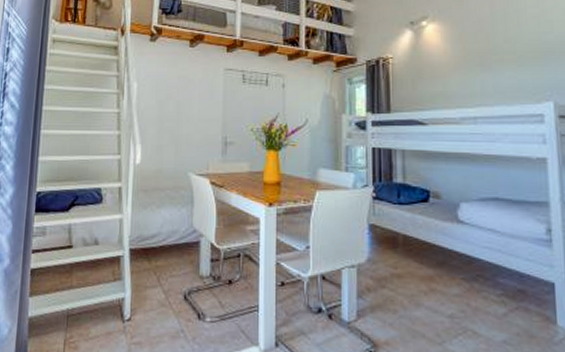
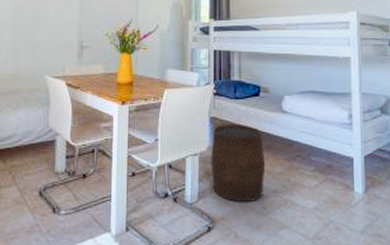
stool: none [371,234,439,328] -> present [211,125,266,203]

